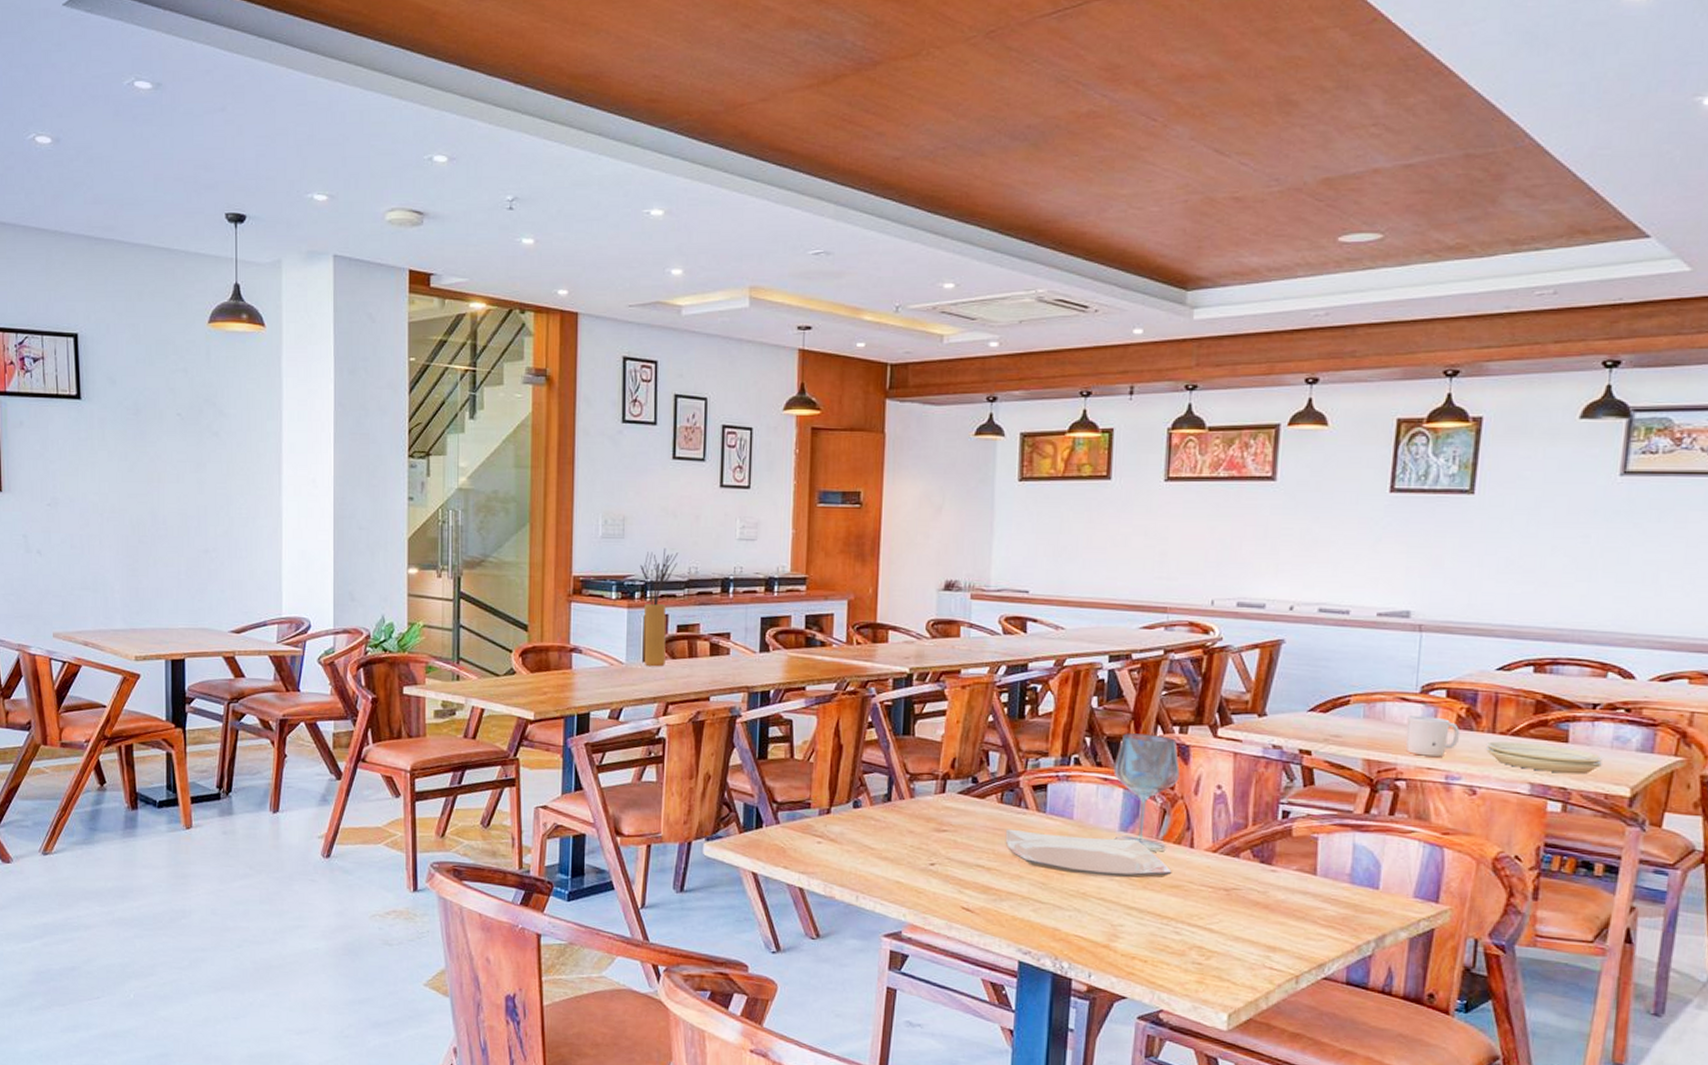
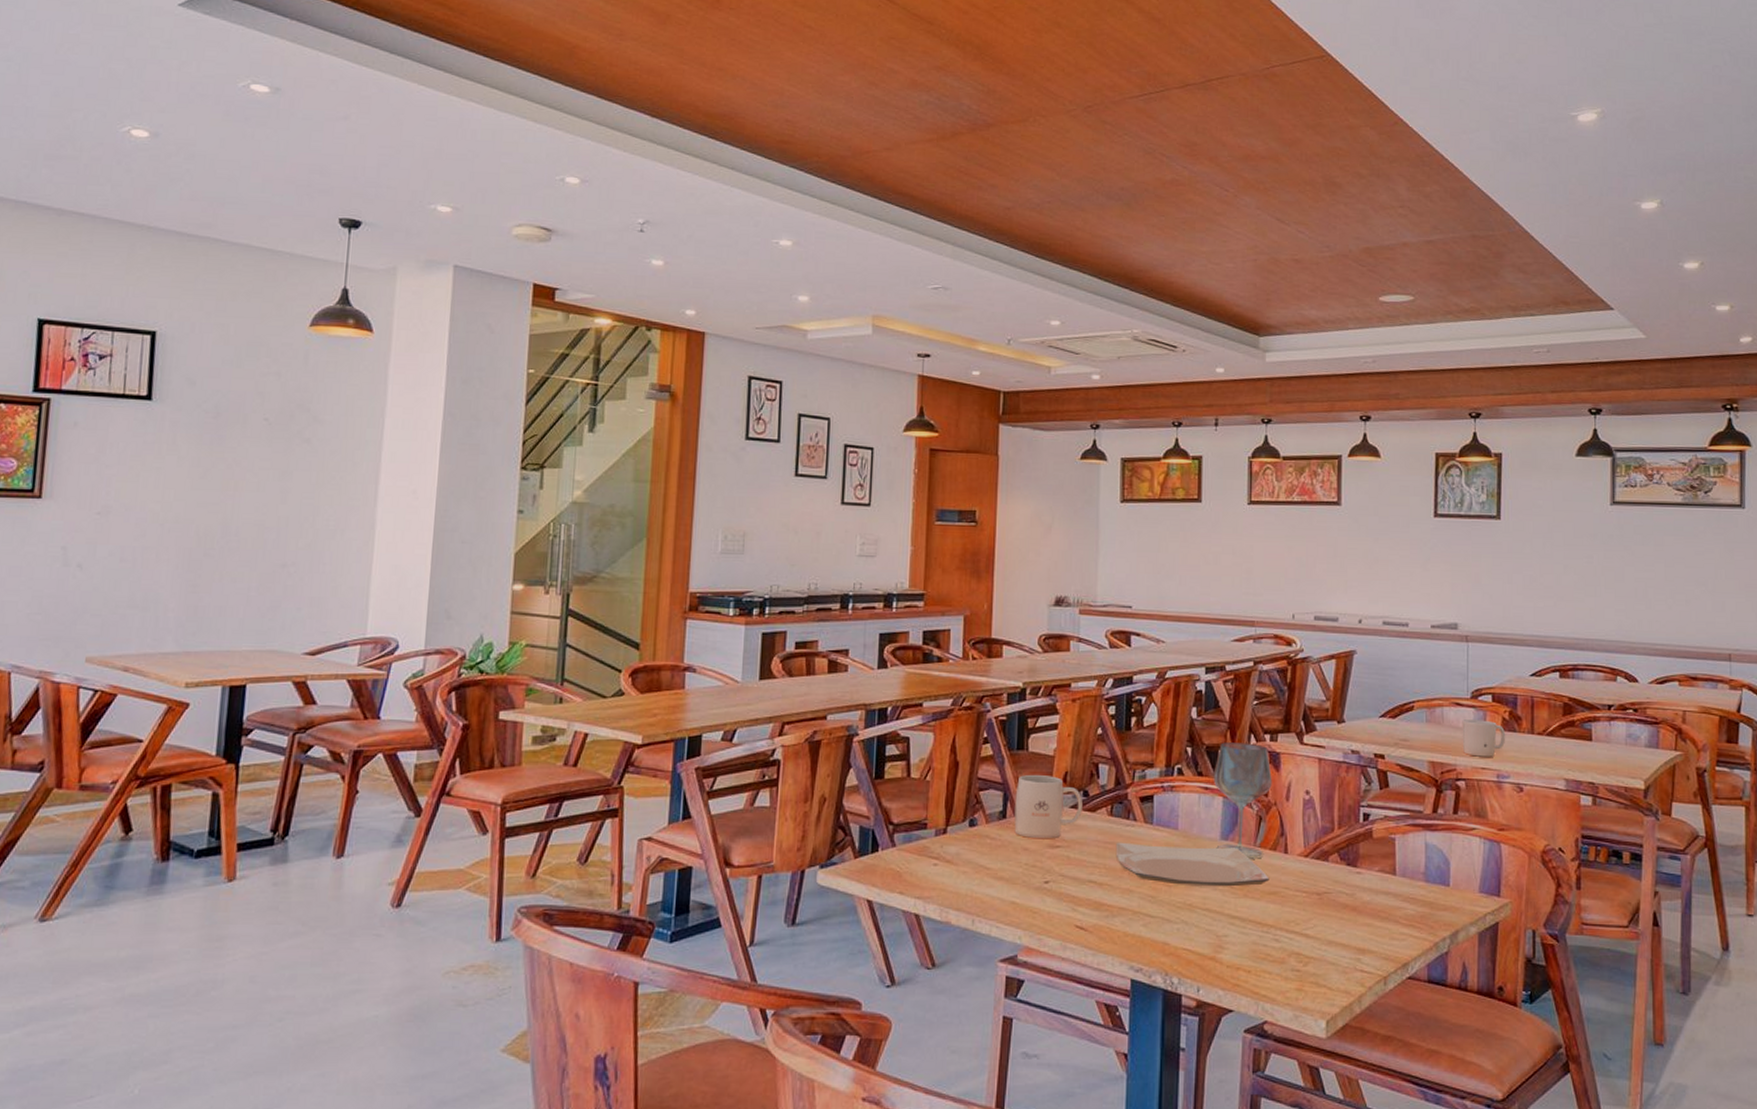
vase: present [640,548,679,667] -> none [759,564,799,686]
mug: none [899,759,971,824] -> present [1014,774,1082,839]
plate: present [1485,741,1604,775] -> none [1527,741,1621,770]

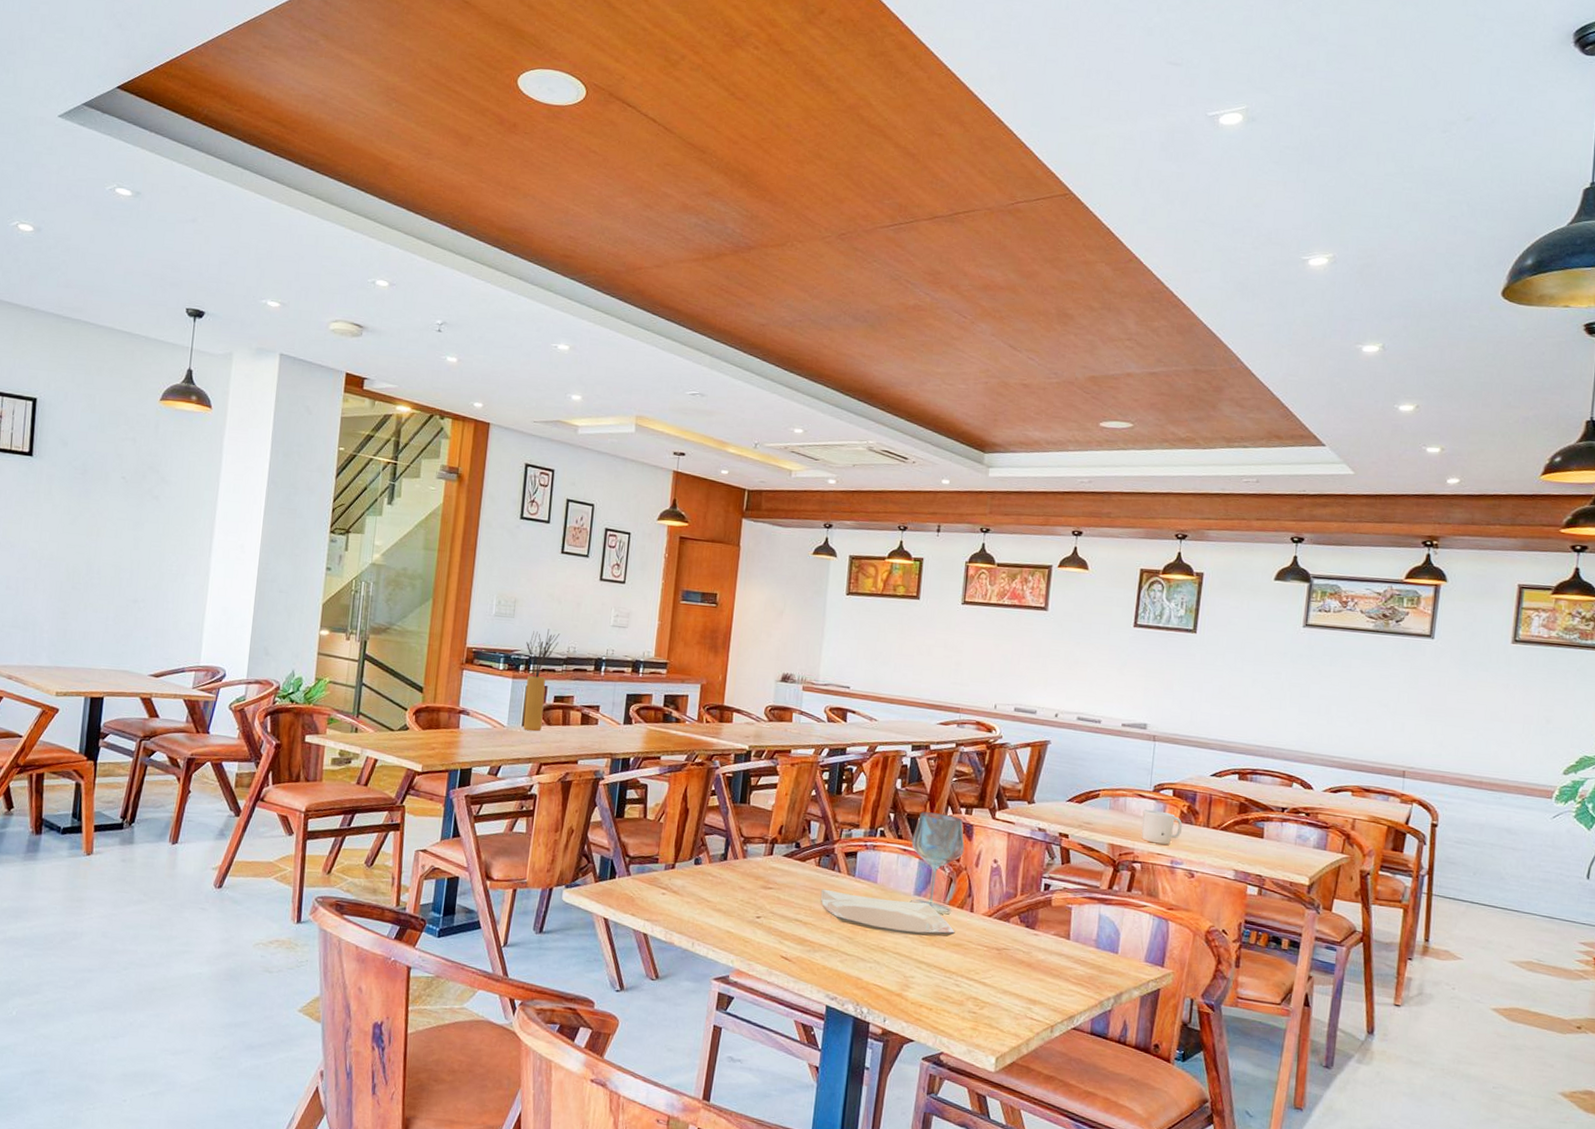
vase: none [759,564,799,686] -> present [523,629,561,732]
mug: present [1014,774,1082,839] -> none [733,824,795,882]

